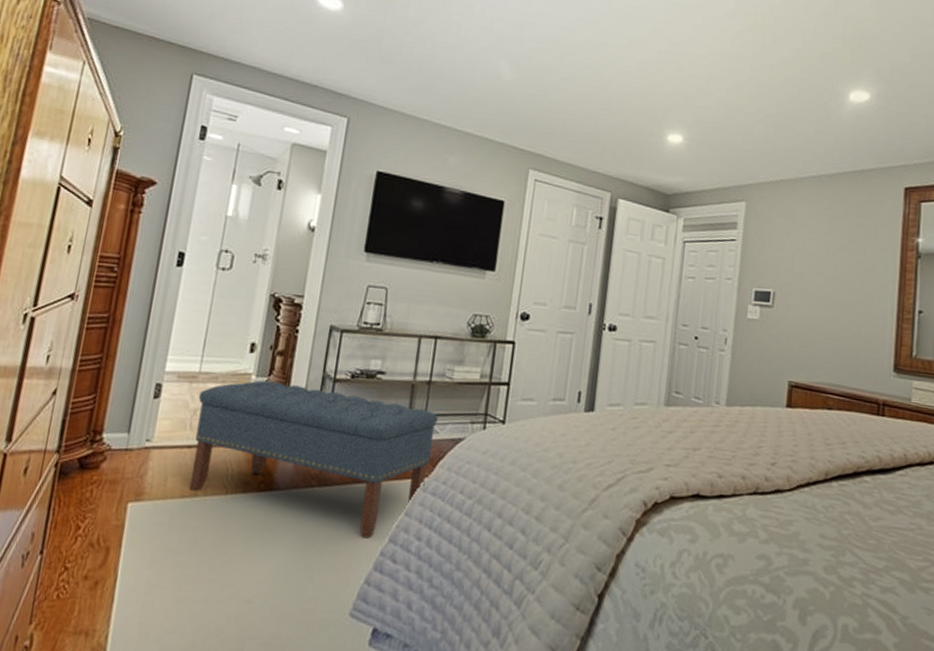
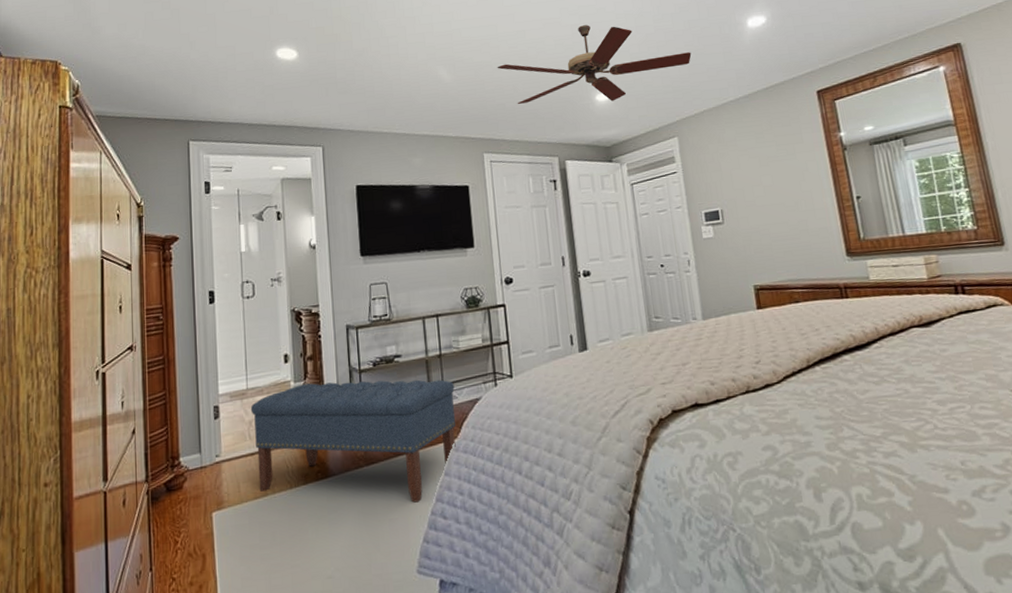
ceiling fan: none [566,53,782,146] -> present [497,25,692,104]

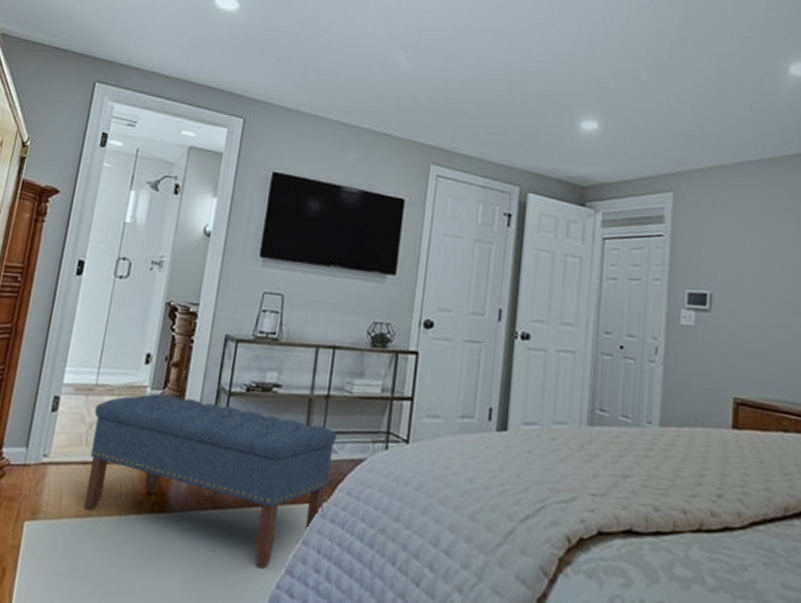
ceiling fan: present [497,25,692,104] -> none [468,34,711,133]

